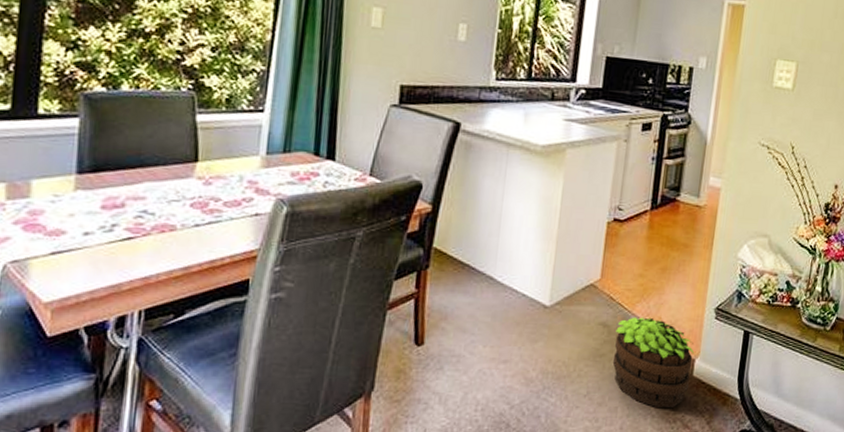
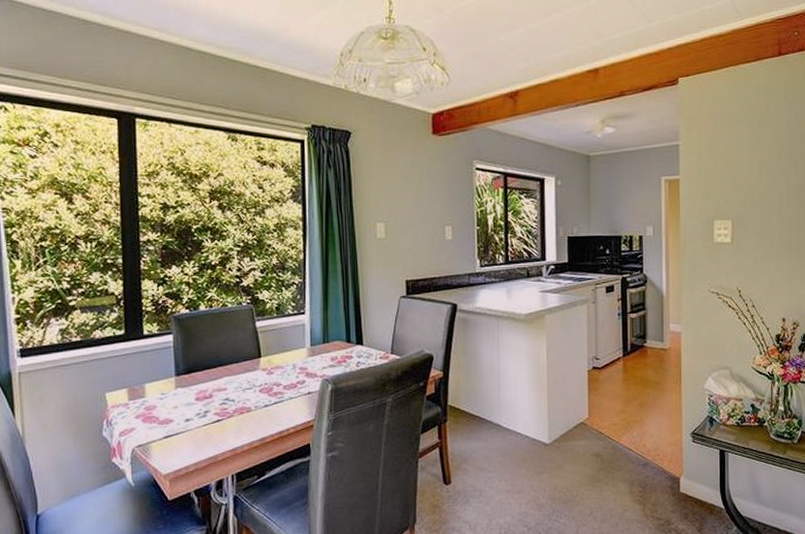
potted plant: present [612,317,695,407] -> none [608,445,679,521]

